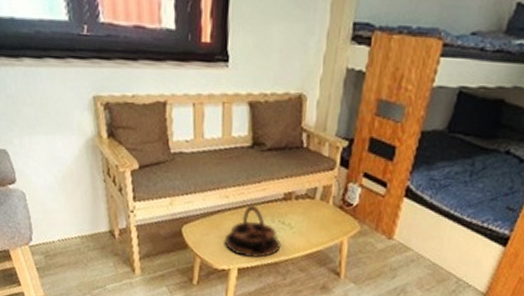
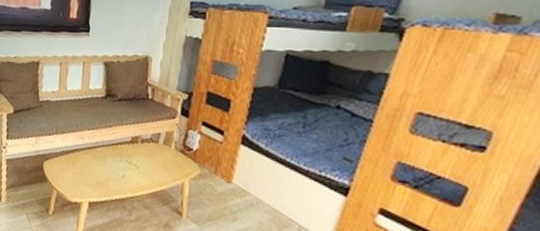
serving tray: present [225,205,281,258] -> none [79,146,128,194]

